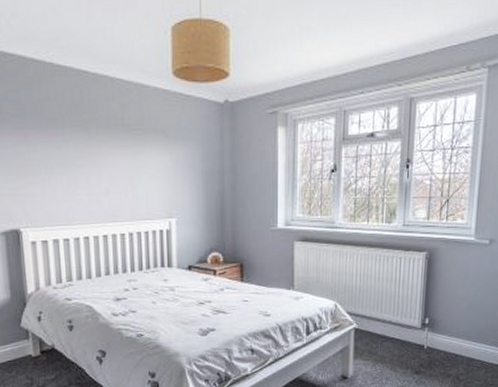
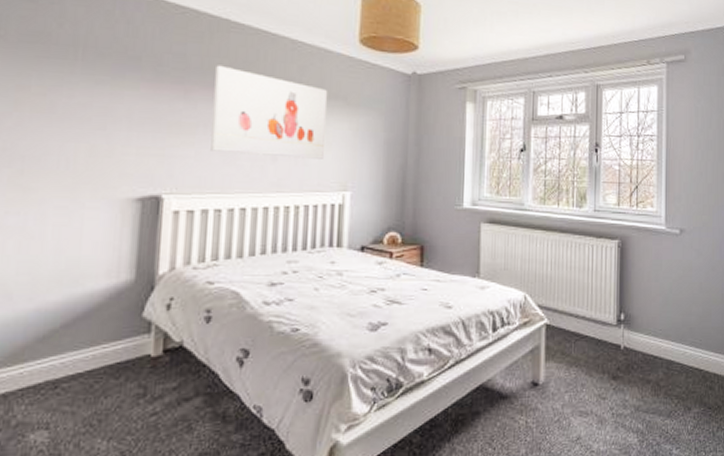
wall art: none [47,108,150,191] -> present [211,65,328,159]

